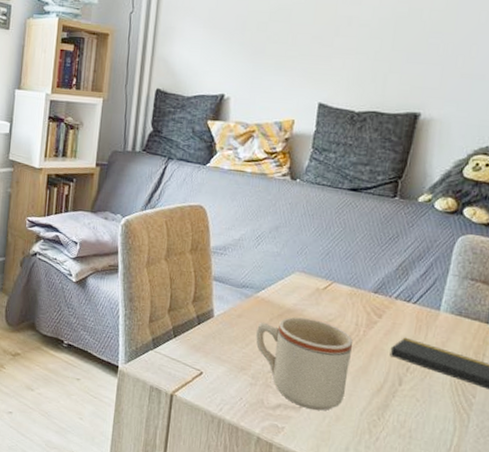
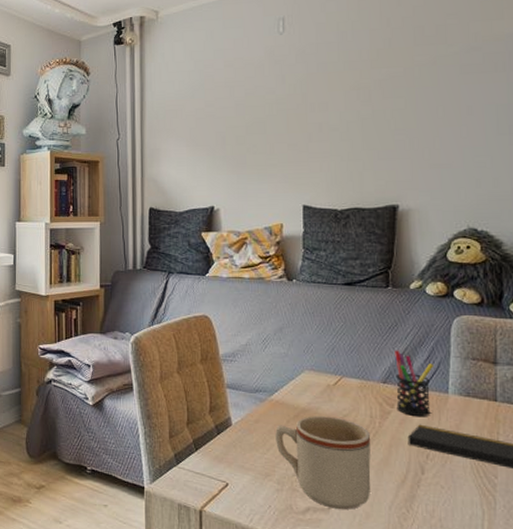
pen holder: none [384,261,431,331] -> present [395,350,435,416]

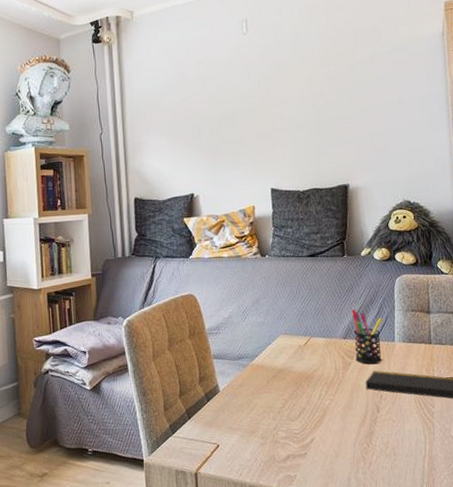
mug: present [275,416,371,510] -> none [257,373,338,453]

